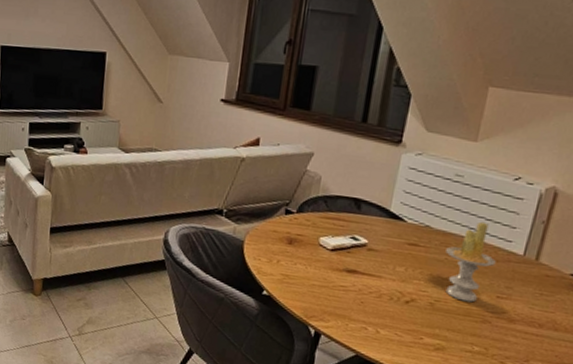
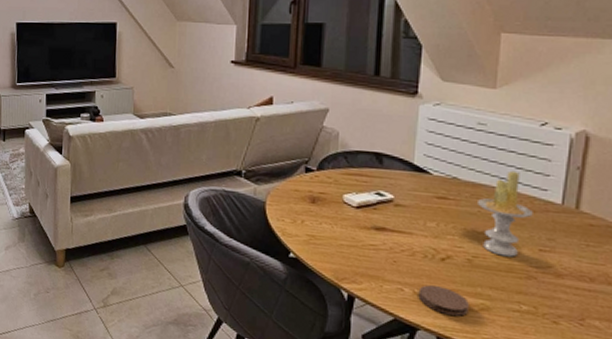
coaster: none [380,325,427,355] -> present [418,285,469,316]

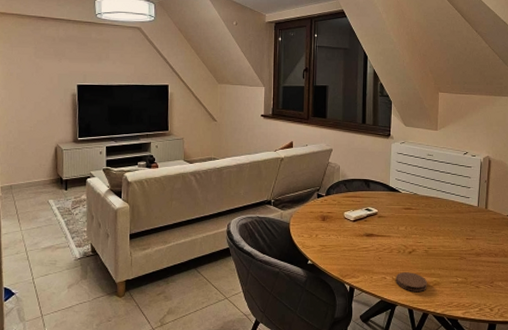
candle: present [478,170,533,257] -> none [430,186,462,246]

